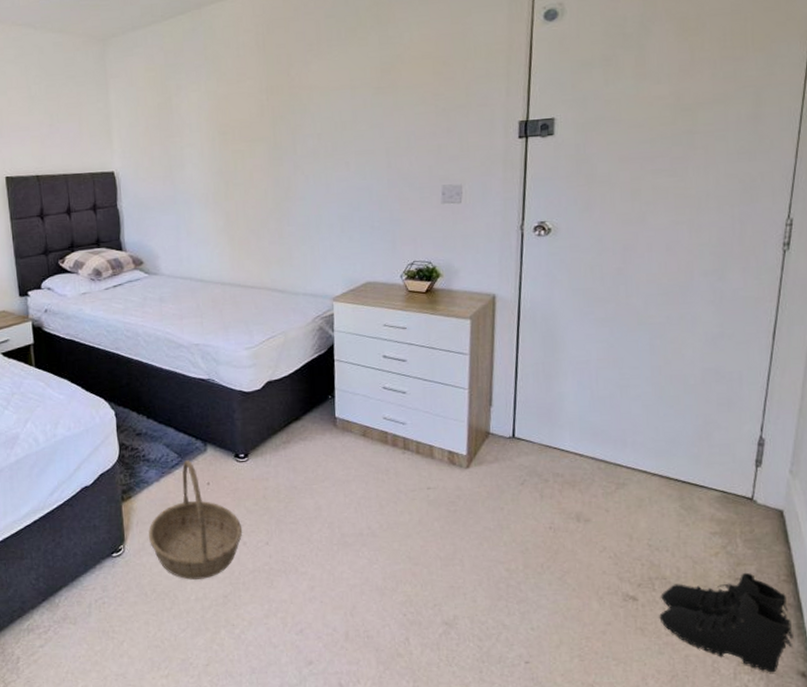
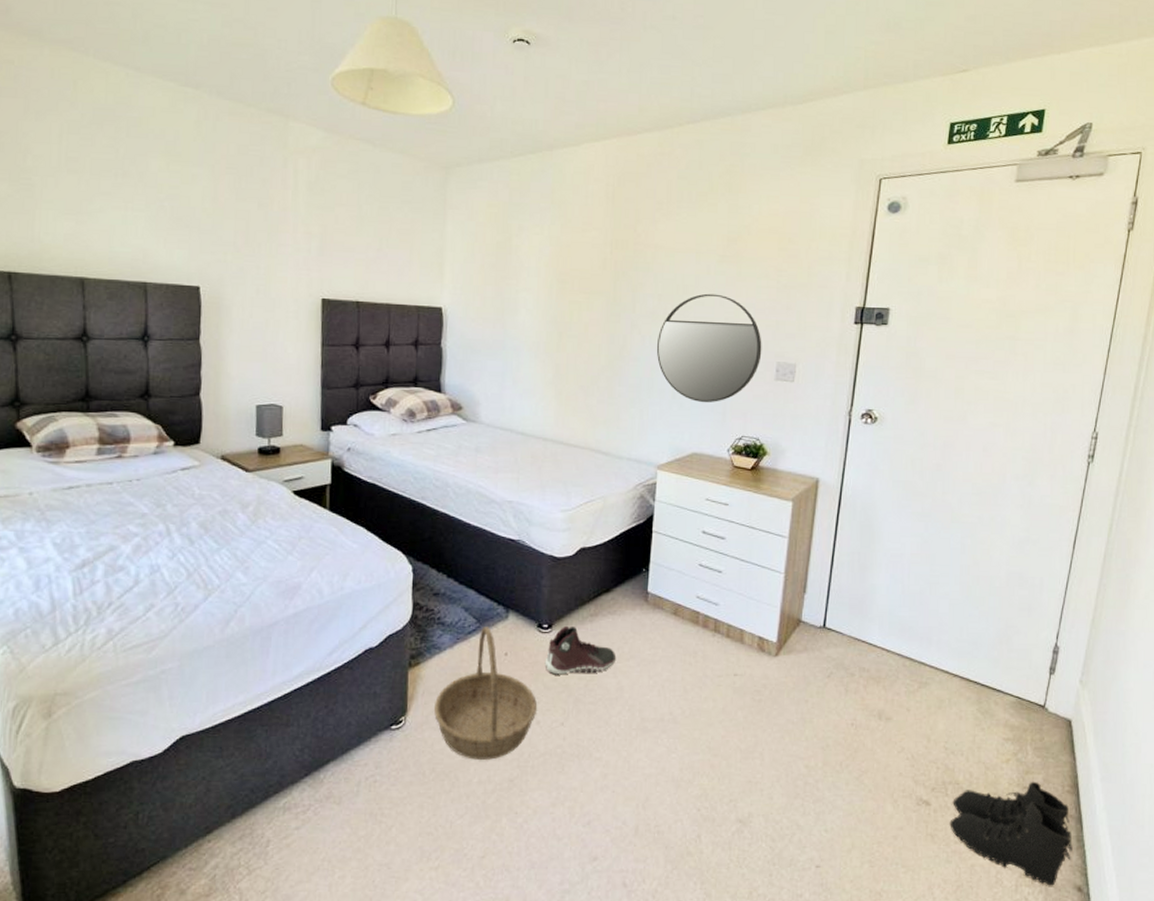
sneaker: none [245,453,311,500] -> present [544,625,615,675]
home mirror: none [321,126,426,234] -> present [657,293,762,403]

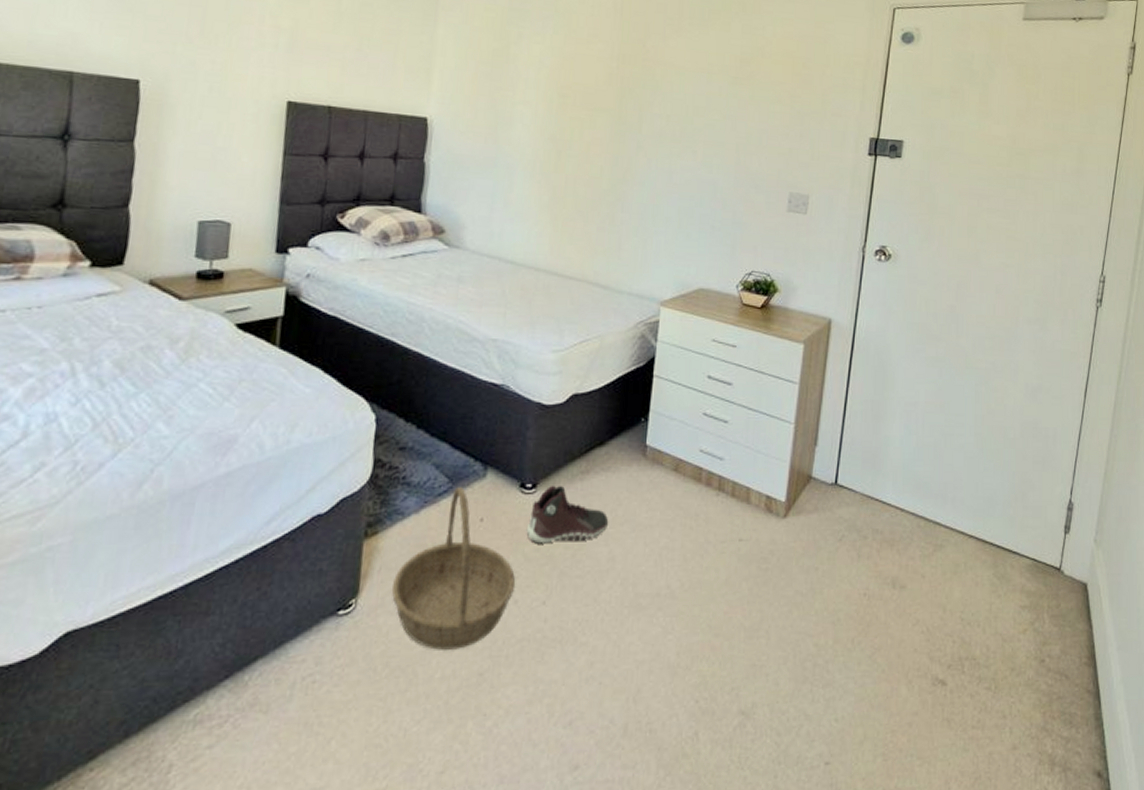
home mirror: present [657,293,762,403] -> none [663,116,775,234]
boots: present [949,781,1073,886] -> none [966,653,1091,773]

